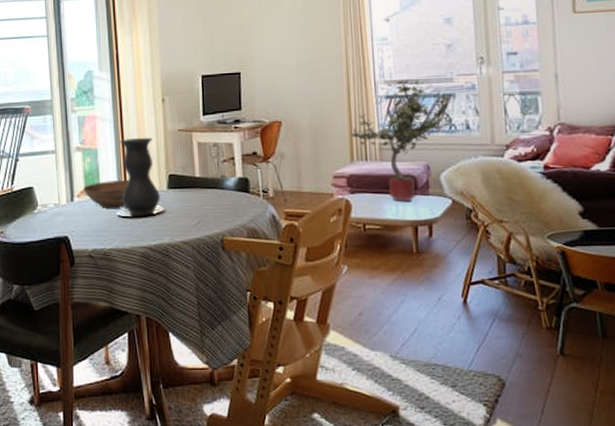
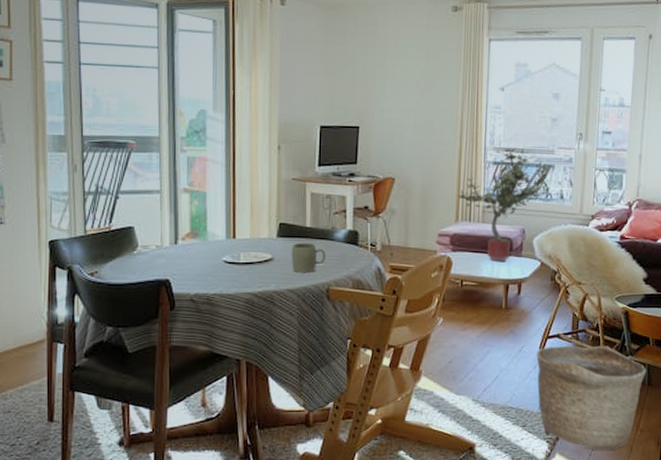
bowl: present [83,180,128,208] -> none [189,225,237,253]
vase: present [119,137,160,217] -> none [229,183,269,264]
mug: none [183,193,217,223] -> present [291,242,325,272]
basket: none [459,291,598,416] -> present [536,345,647,450]

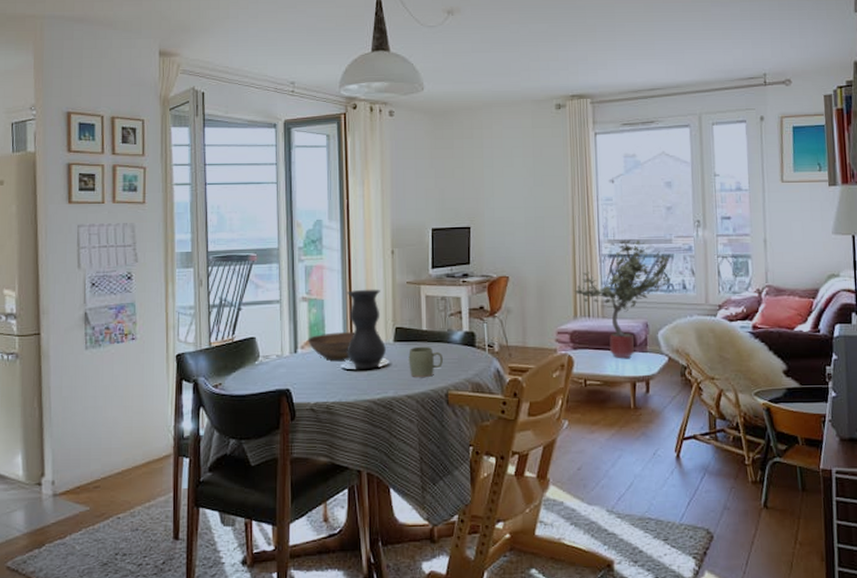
bowl: none [189,225,237,253] -> present [308,332,354,361]
vase: none [229,183,269,264] -> present [346,289,386,370]
basket: present [536,345,647,450] -> none [673,446,799,567]

